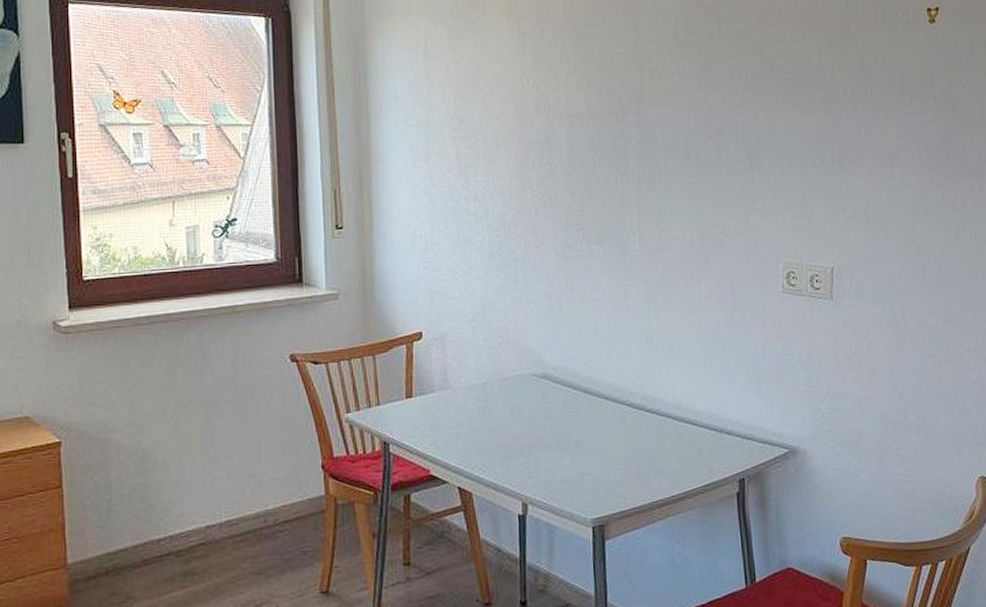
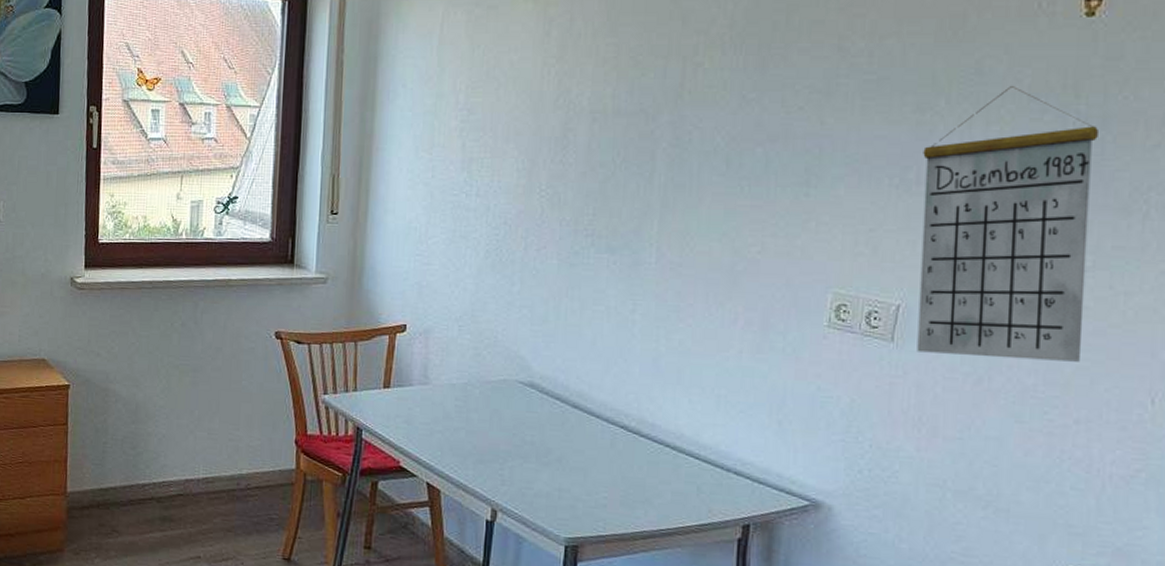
calendar: none [833,79,964,306] -> present [917,85,1098,362]

